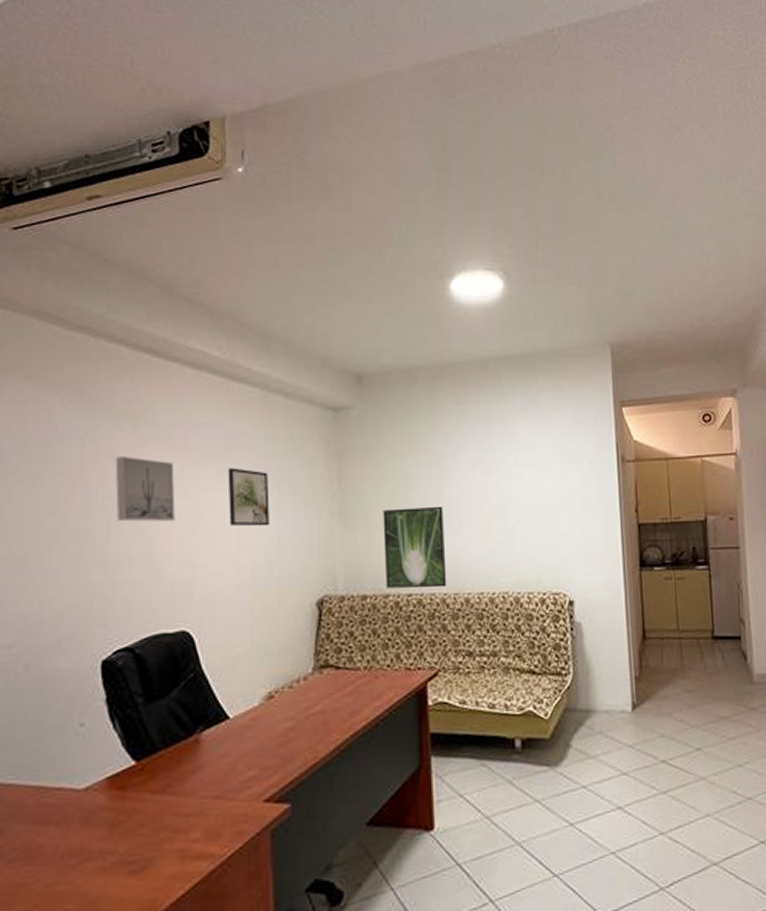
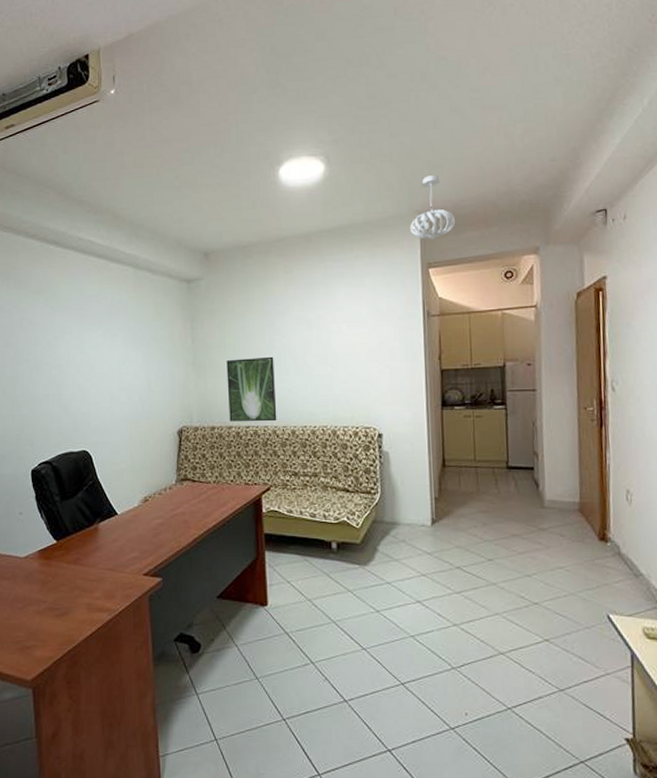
wall art: present [115,457,175,522] -> none [33,323,75,371]
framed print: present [227,468,270,527] -> none [111,329,142,374]
pendant light: none [601,303,650,375] -> present [410,175,456,240]

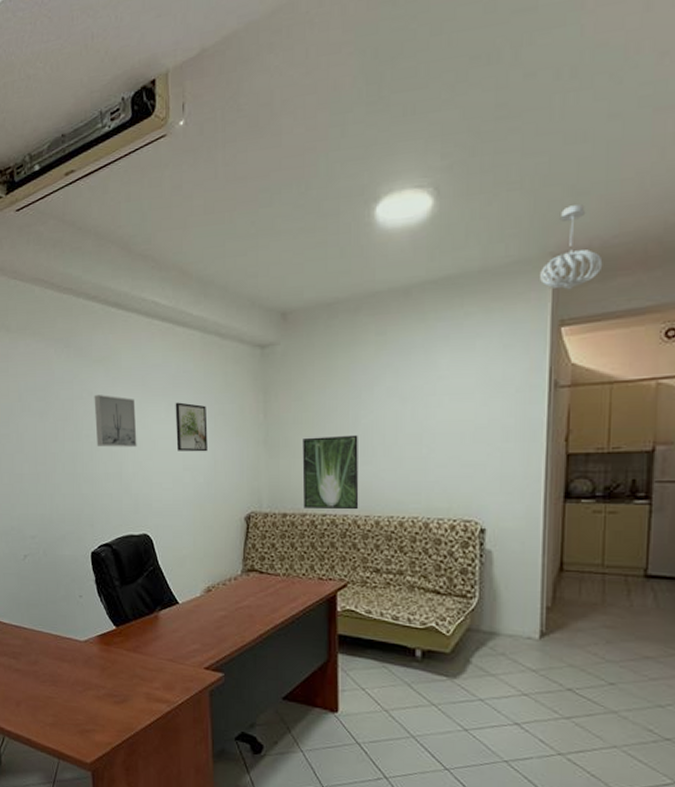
wall art: none [33,323,75,371] -> present [94,395,137,447]
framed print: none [111,329,142,374] -> present [175,402,208,452]

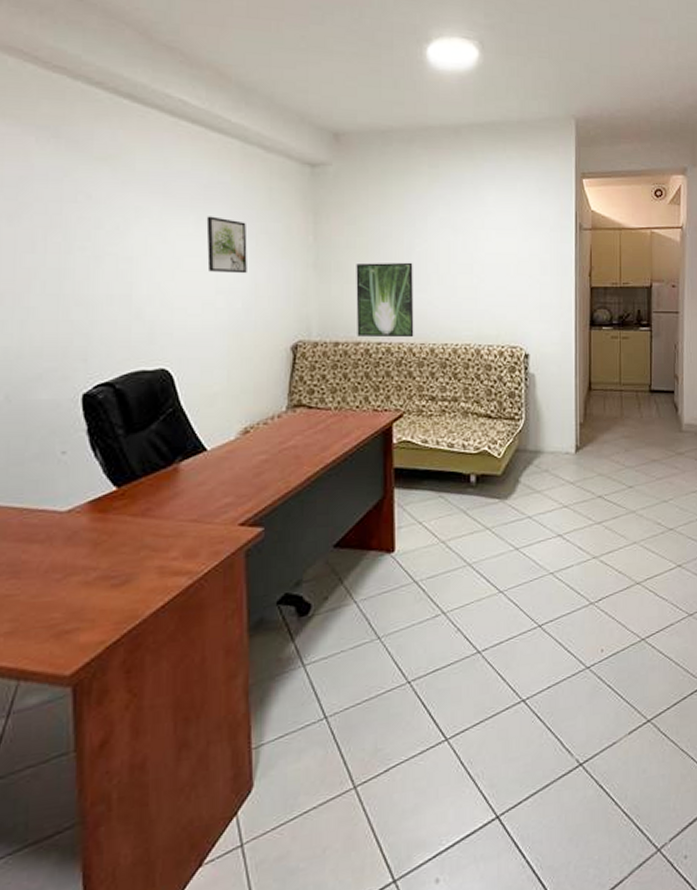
wall art: present [94,395,137,447] -> none [94,199,155,264]
pendant light: present [540,204,603,290] -> none [566,80,611,149]

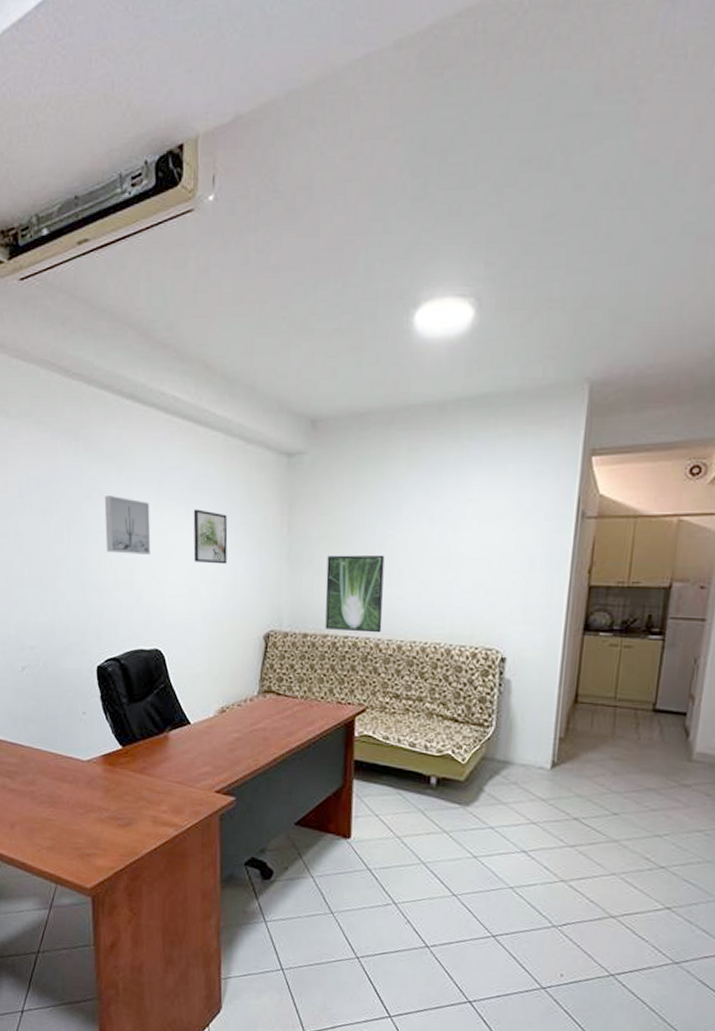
wall art: none [94,199,155,264] -> present [104,496,151,555]

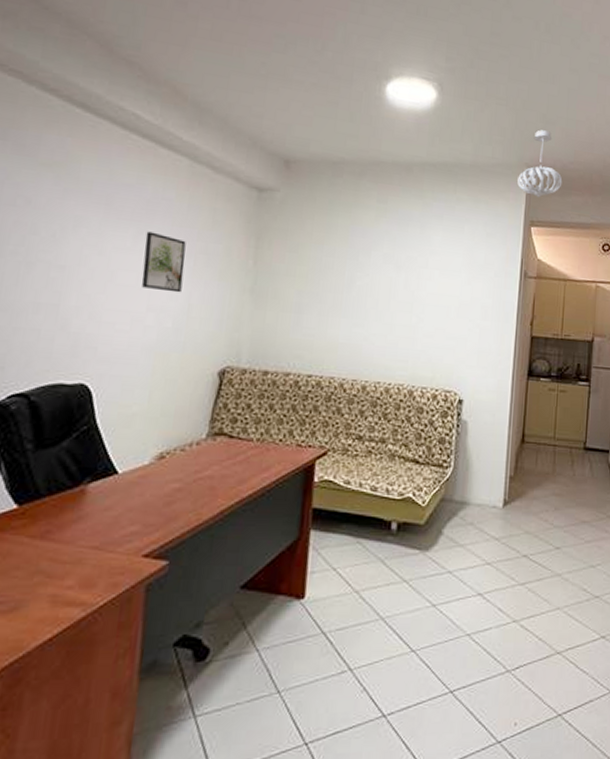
wall art: present [104,496,151,555] -> none [27,204,92,275]
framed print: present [325,554,385,633] -> none [288,292,352,373]
pendant light: none [575,330,637,419] -> present [517,130,563,198]

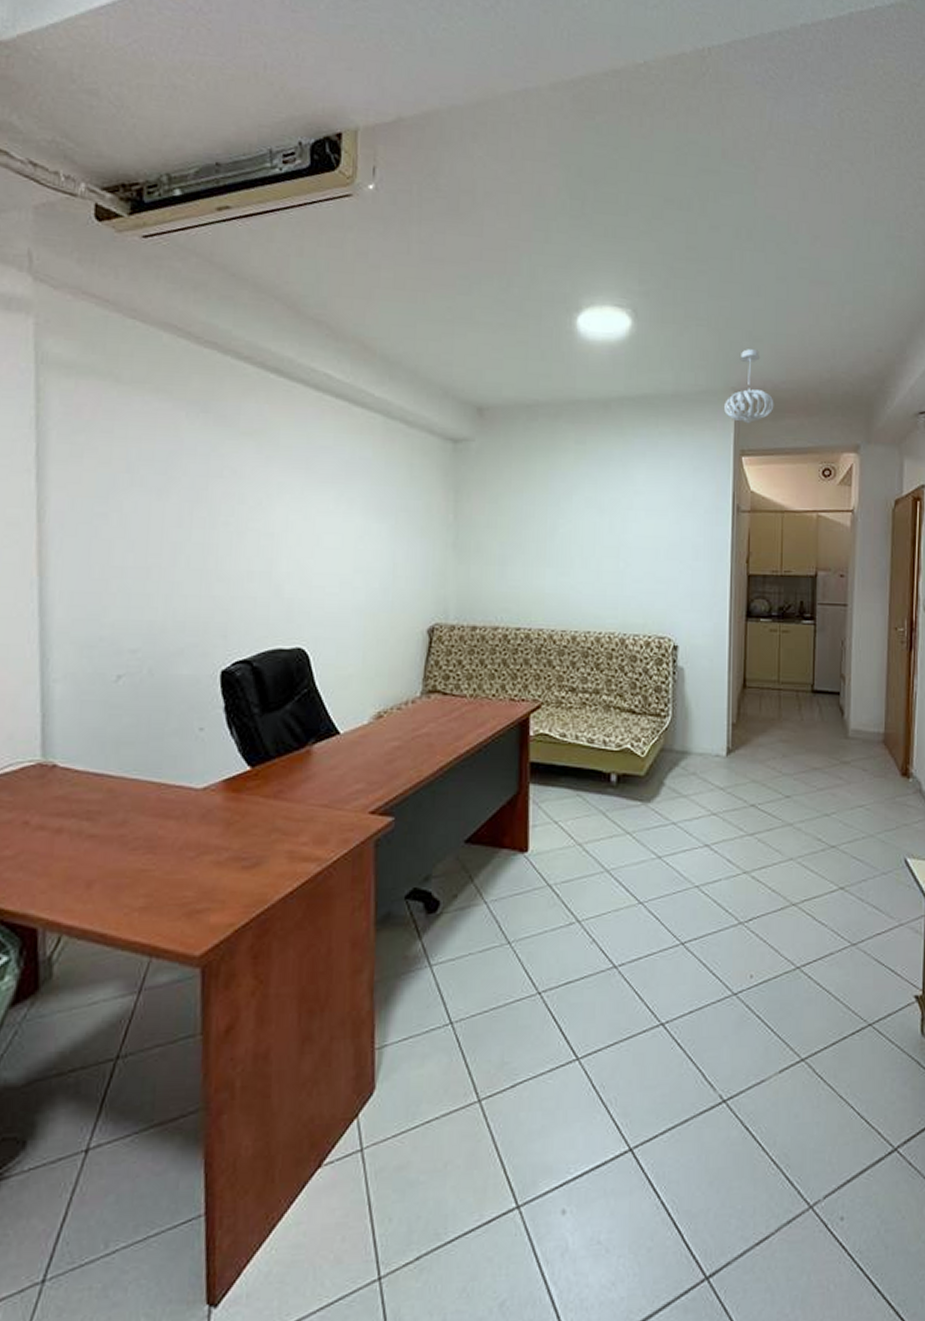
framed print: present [141,231,186,293] -> none [346,492,387,553]

